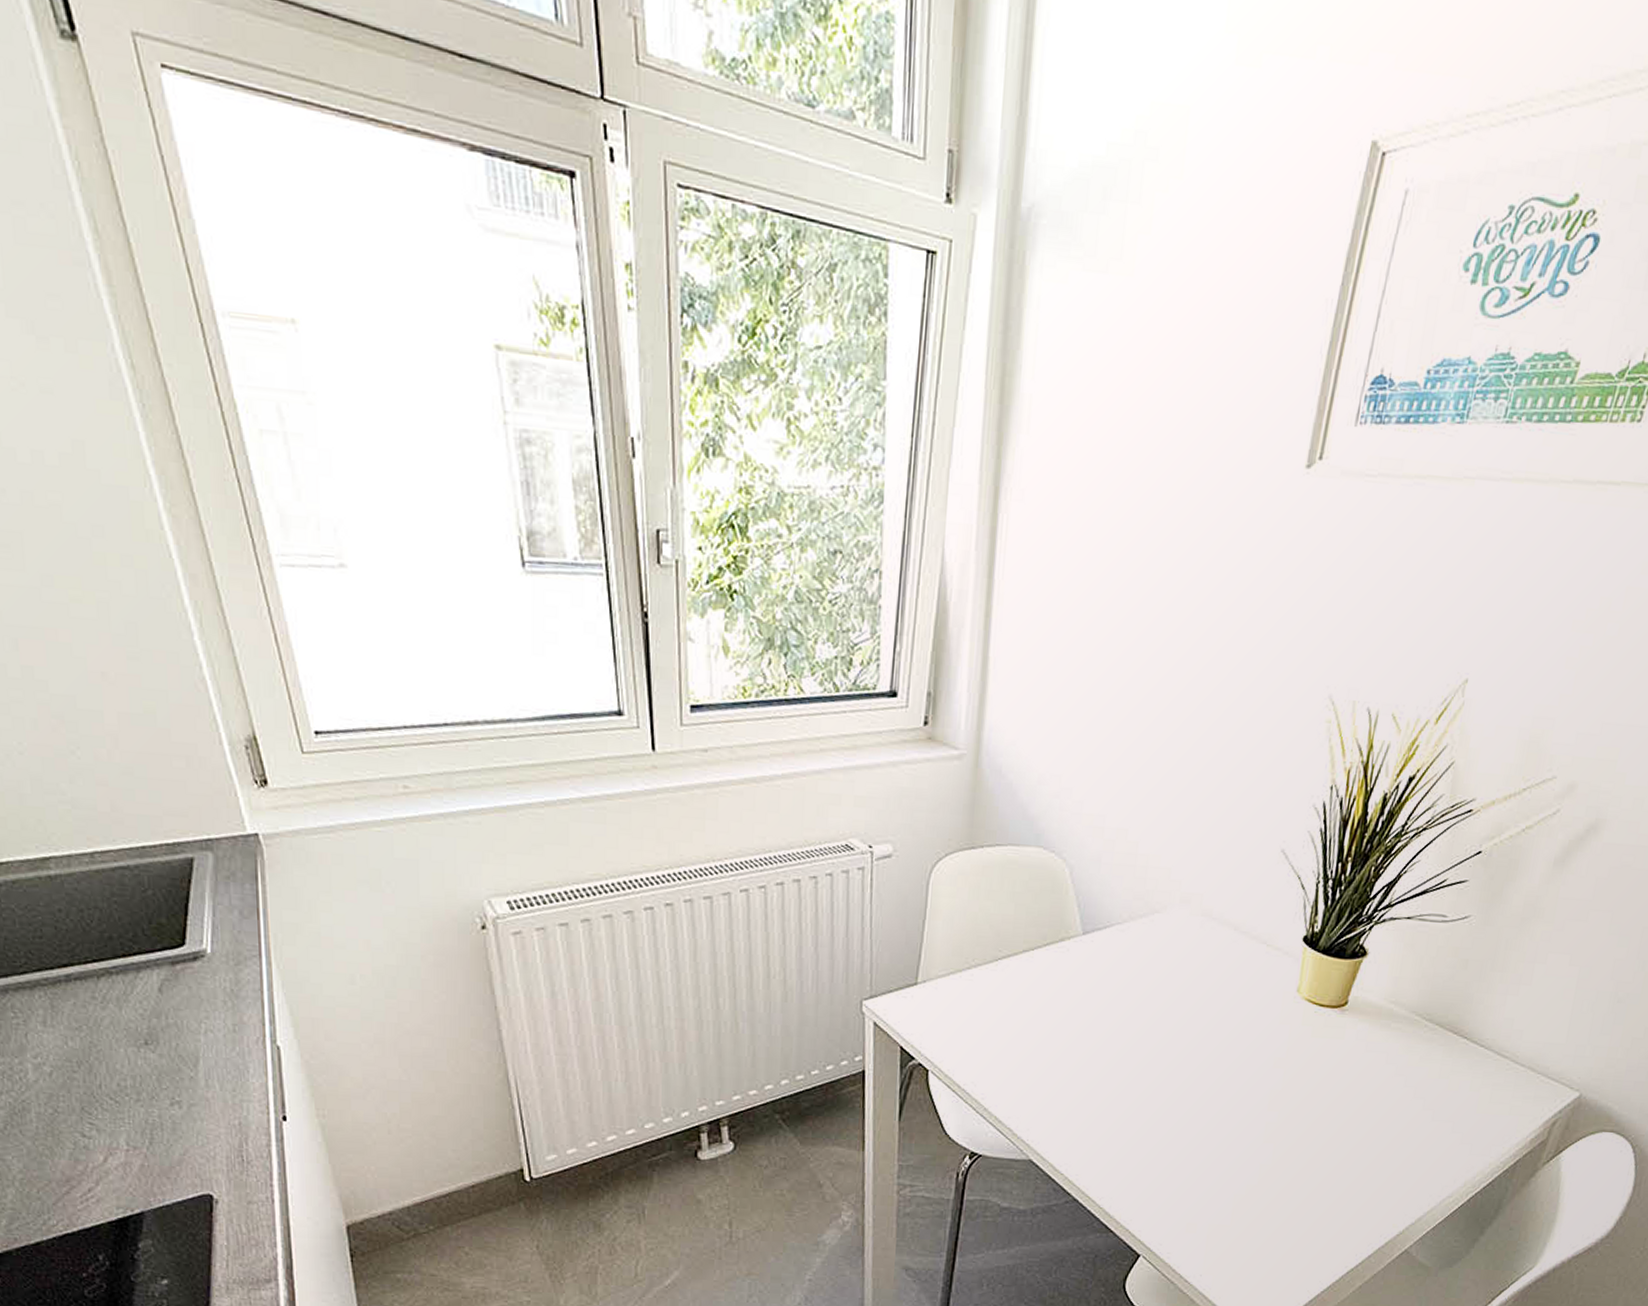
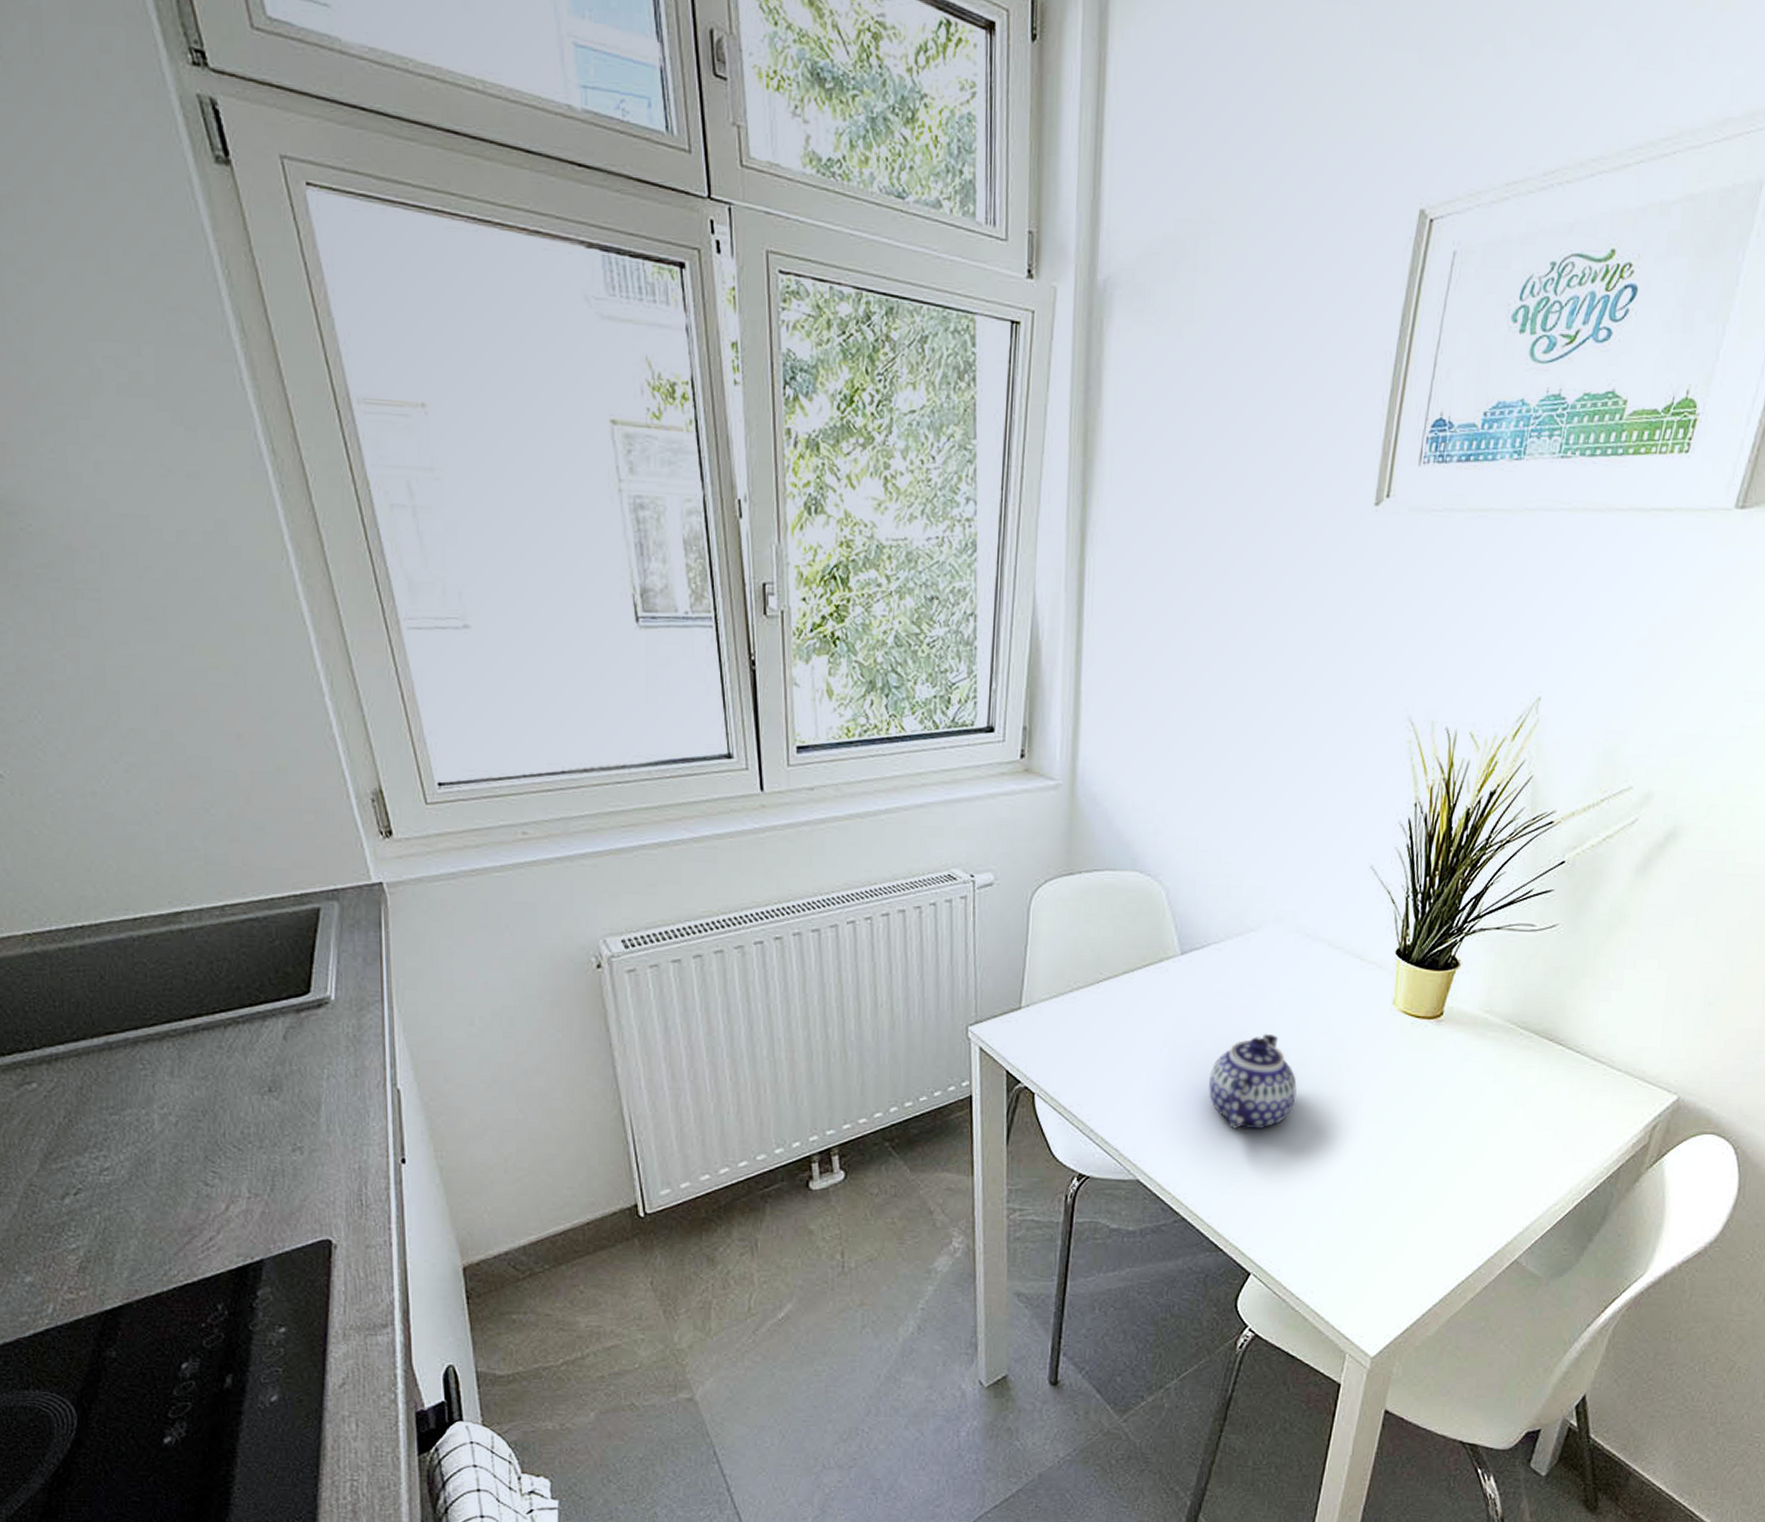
teapot: none [1105,1018,1196,1114] -> present [1209,1034,1297,1130]

